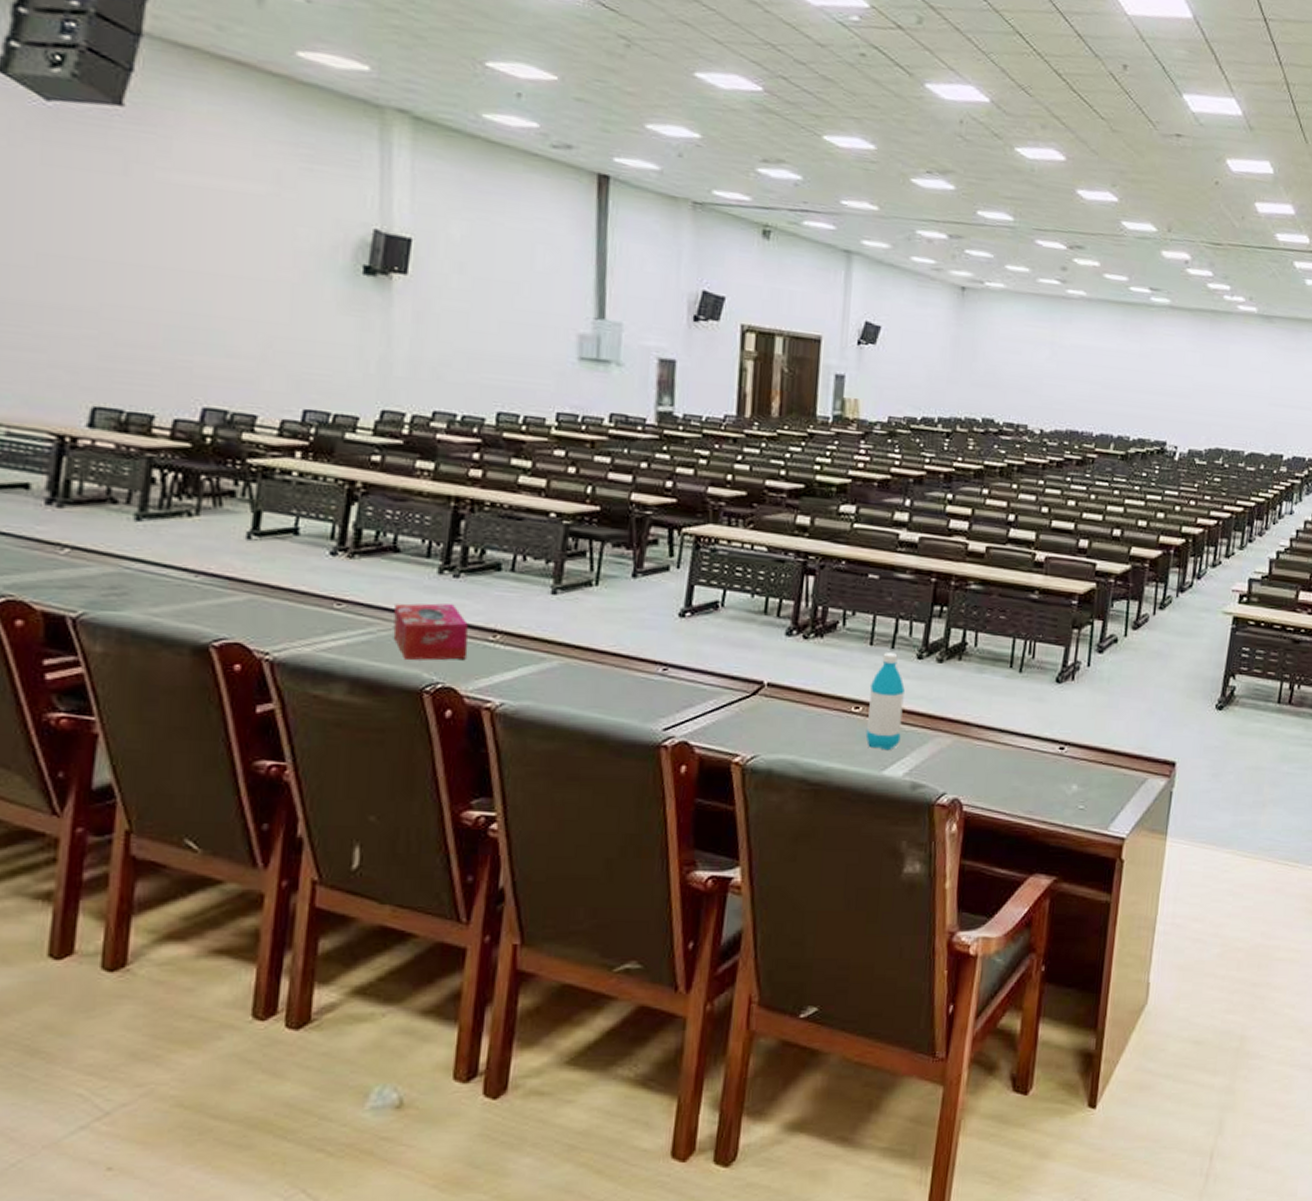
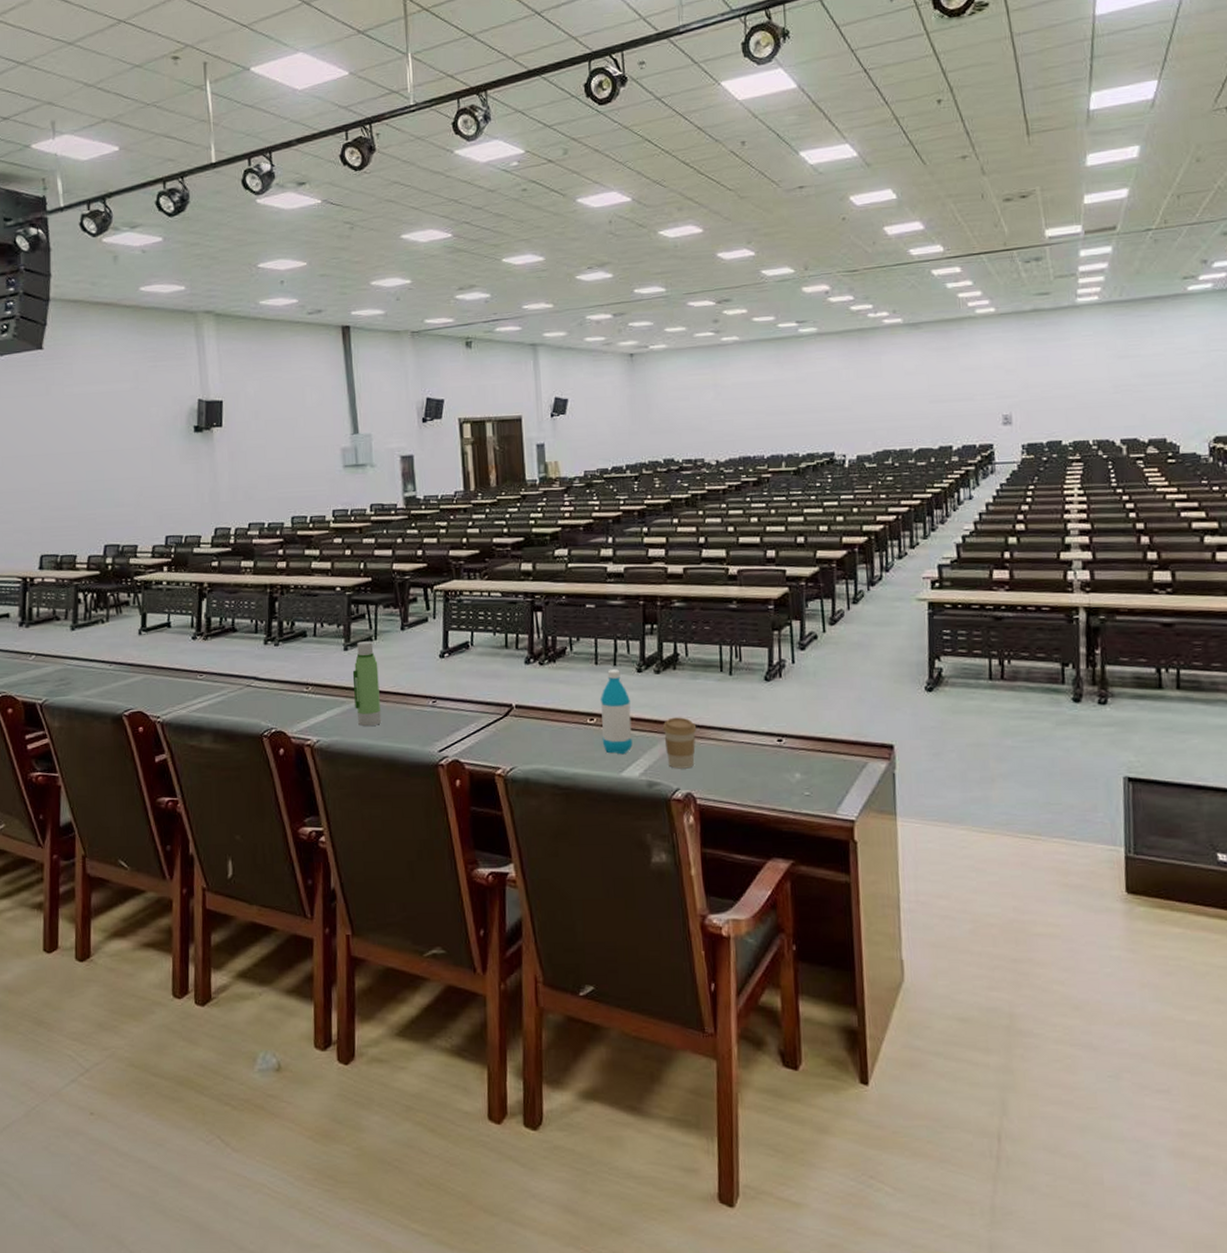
tissue box: present [393,603,468,661] -> none [237,667,290,712]
water bottle: none [558,585,596,693] -> present [352,641,382,727]
coffee cup: none [936,713,975,772] -> present [662,717,697,769]

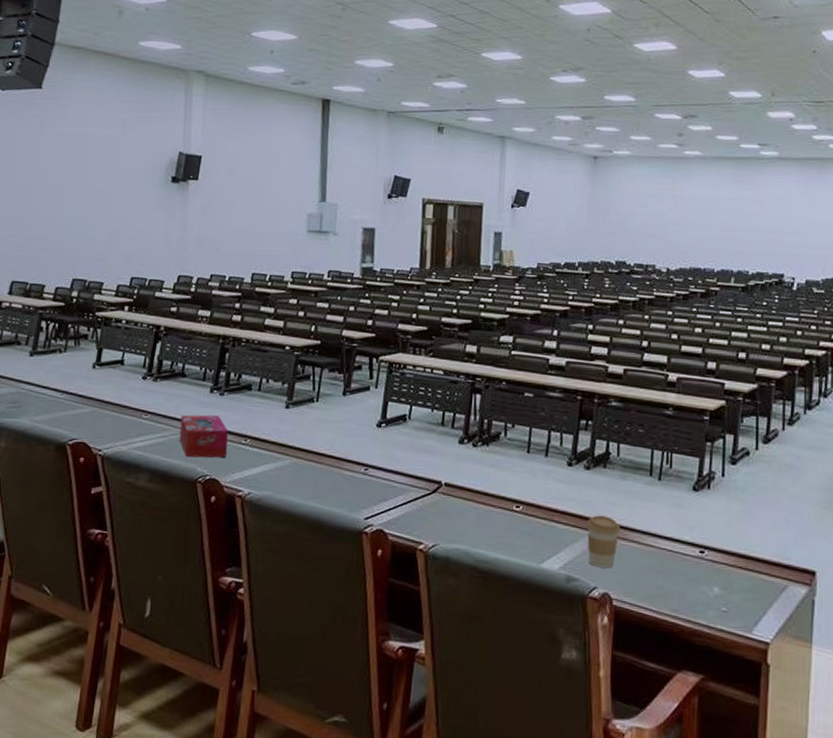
tissue box: none [237,667,290,712] -> present [179,414,228,458]
water bottle: present [352,641,382,727] -> none [289,401,317,486]
water bottle: present [600,669,633,755] -> none [525,460,558,546]

